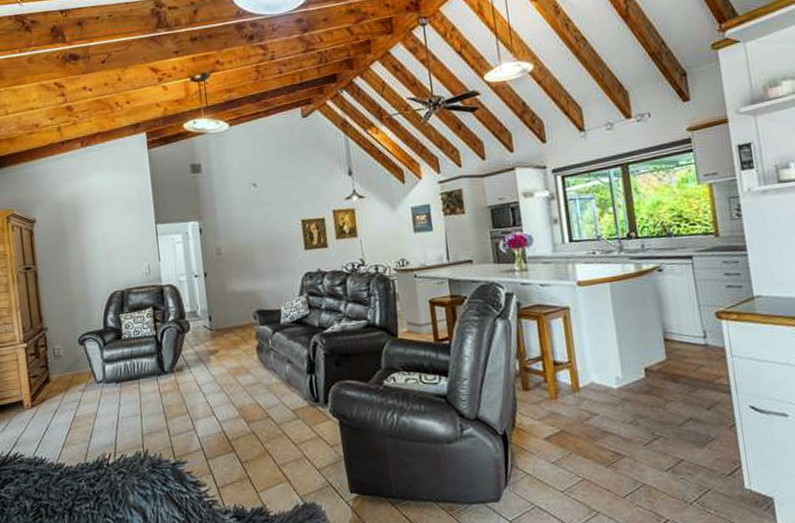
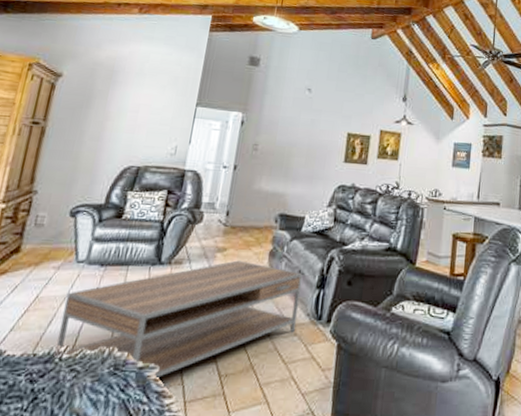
coffee table: none [96,359,298,472] -> present [55,260,303,379]

